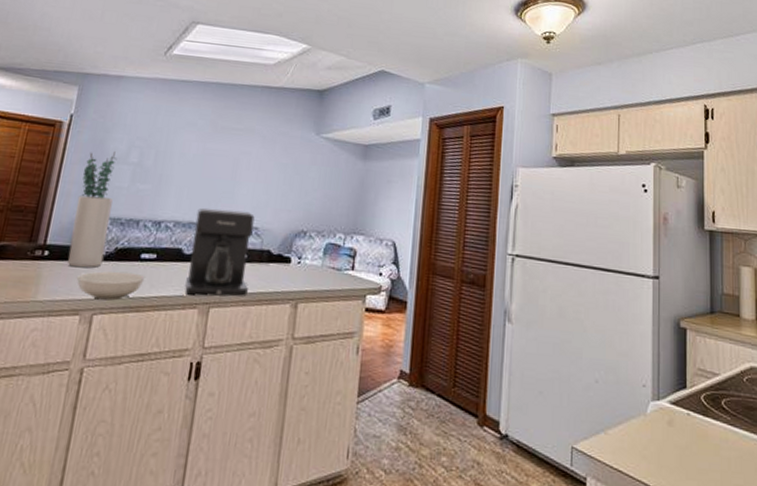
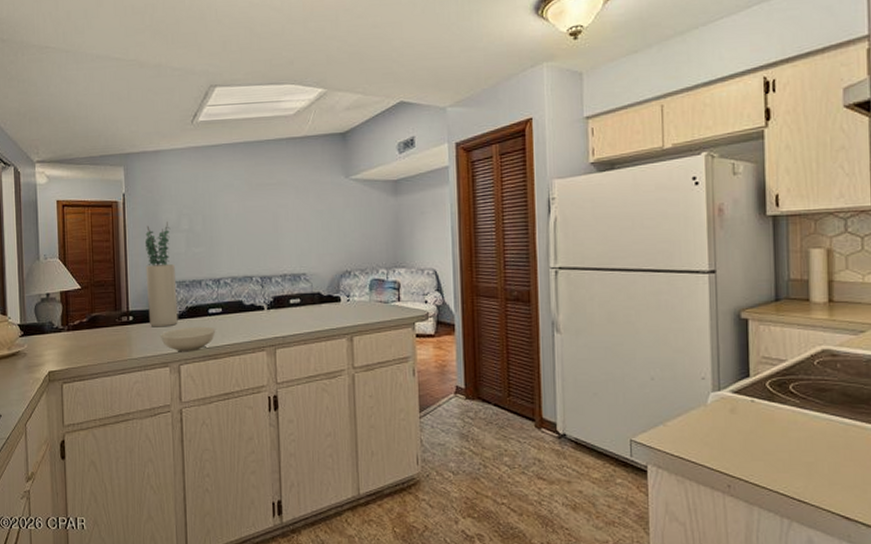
coffee maker: present [185,207,255,297] -> none [249,260,306,341]

